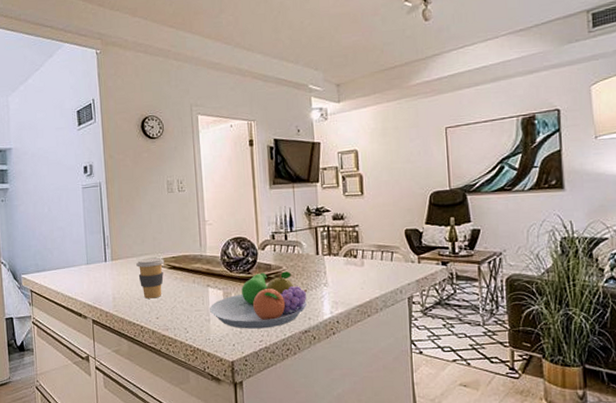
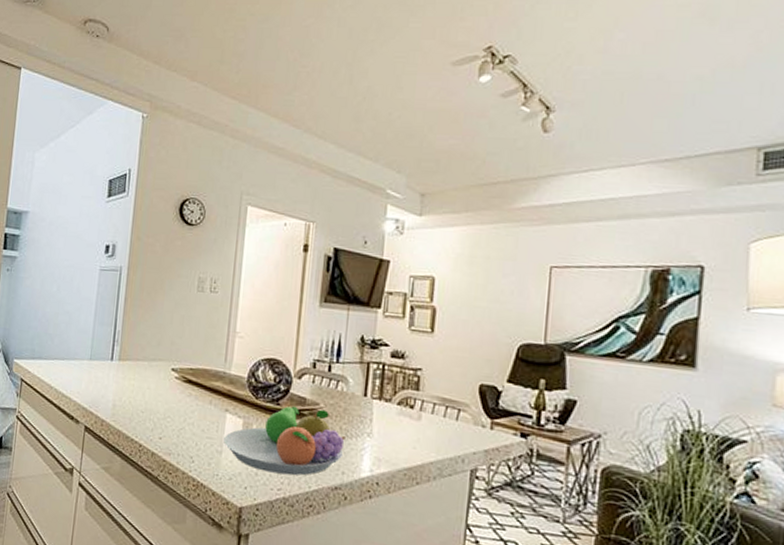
coffee cup: present [136,257,165,299] -> none [146,364,180,414]

